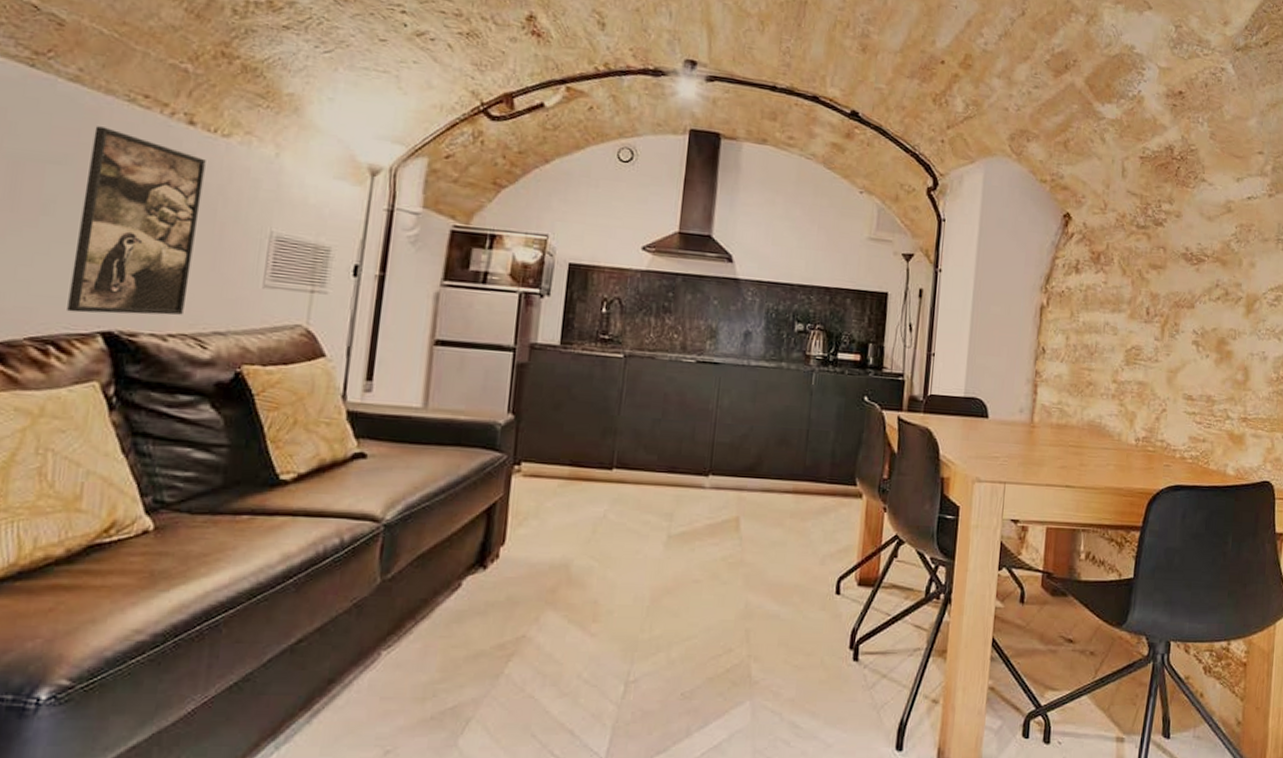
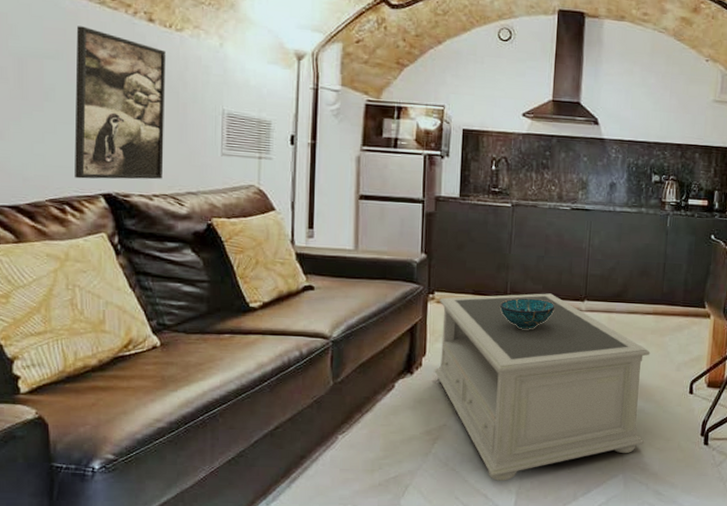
coffee table: none [514,465,789,713] -> present [434,293,651,482]
decorative bowl: none [603,471,673,511] -> present [500,298,555,329]

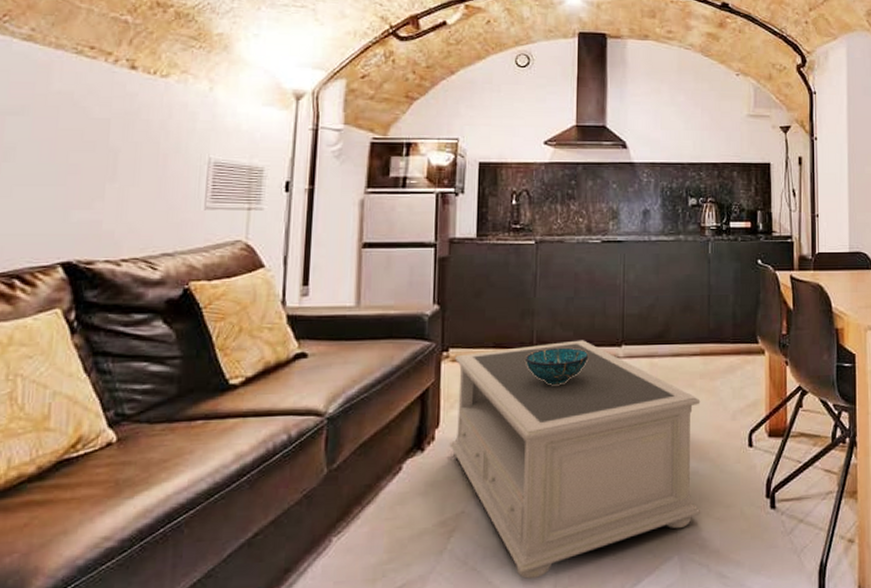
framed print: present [74,26,166,180] -> none [29,78,148,247]

